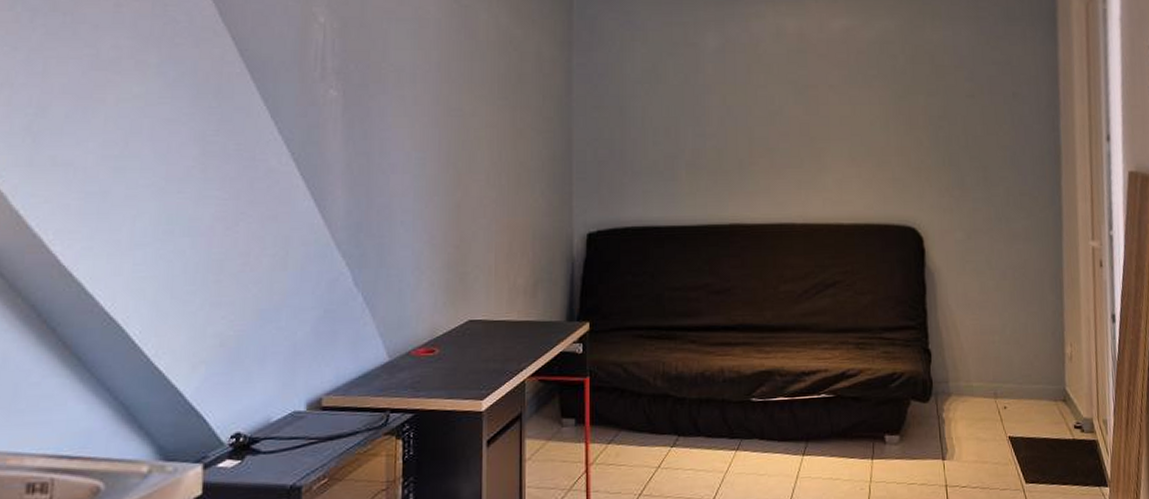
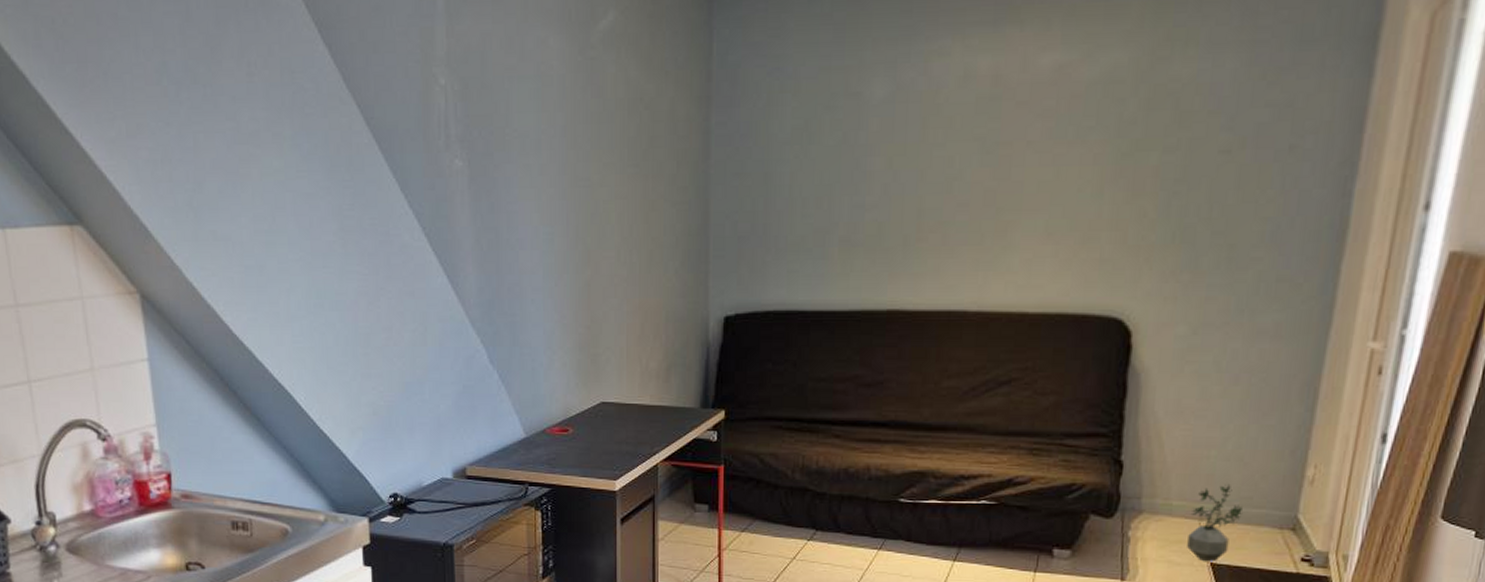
potted plant: none [988,364,1026,435] -> present [1187,483,1243,561]

